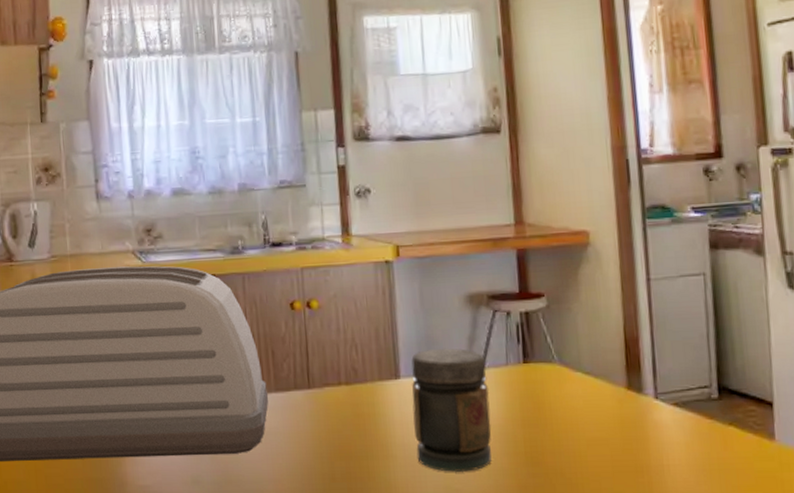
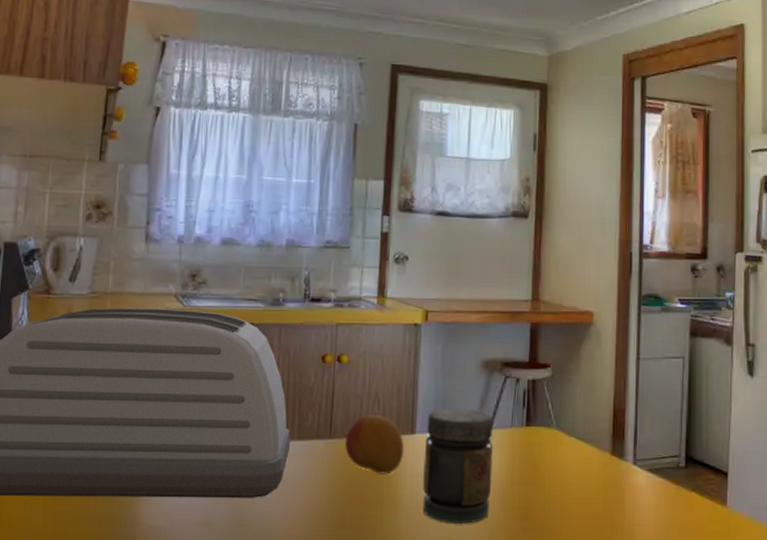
fruit: none [325,361,391,423] -> present [345,415,404,474]

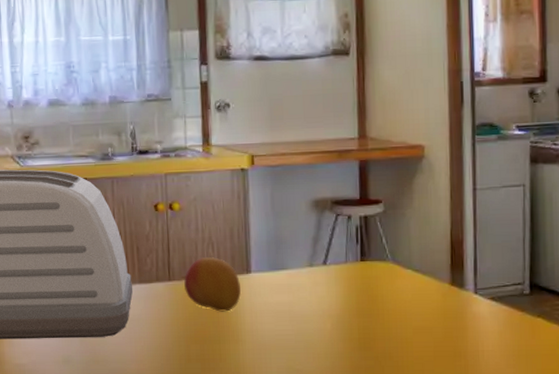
jar: present [422,408,494,524] -> none [261,247,330,355]

